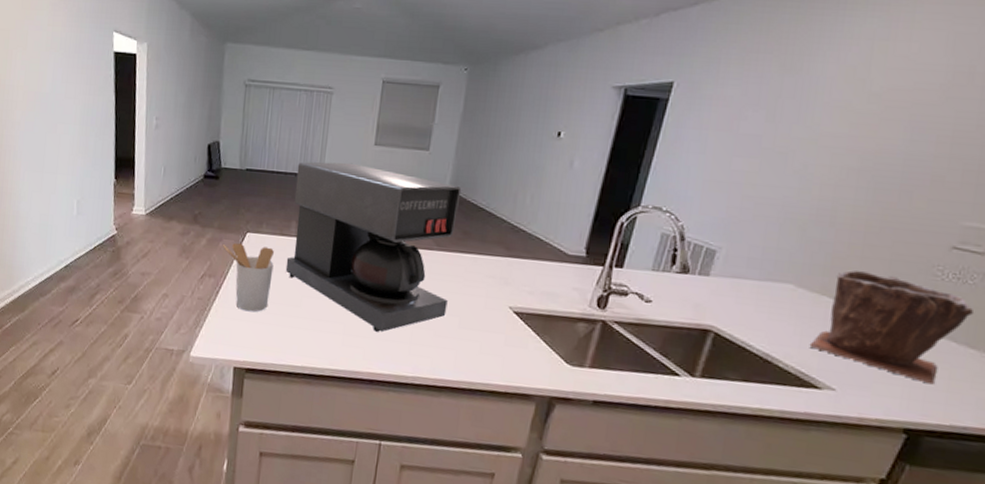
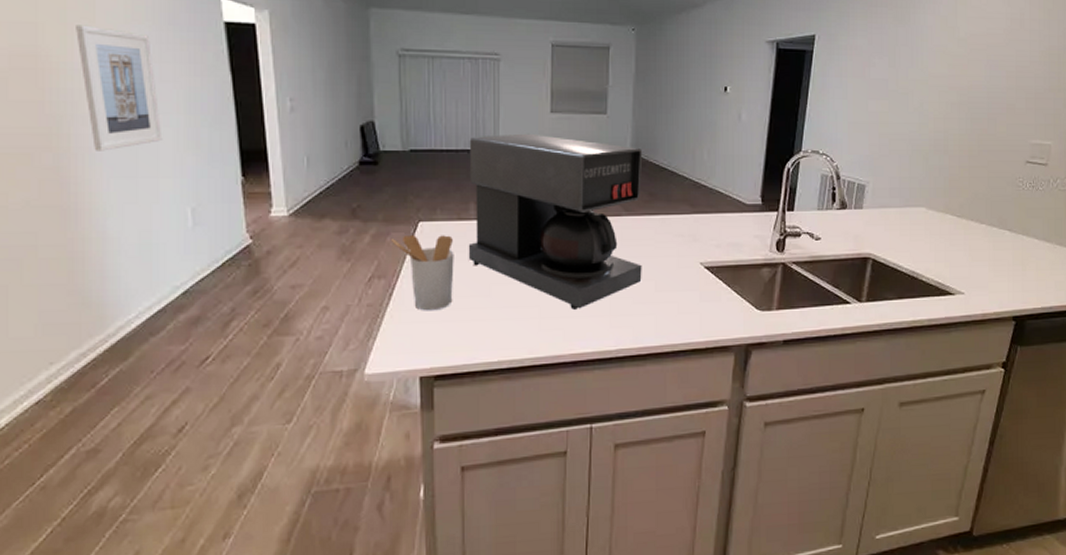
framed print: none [13,51,63,150] -> present [76,24,163,151]
plant pot: present [809,269,975,385] -> none [942,188,1046,276]

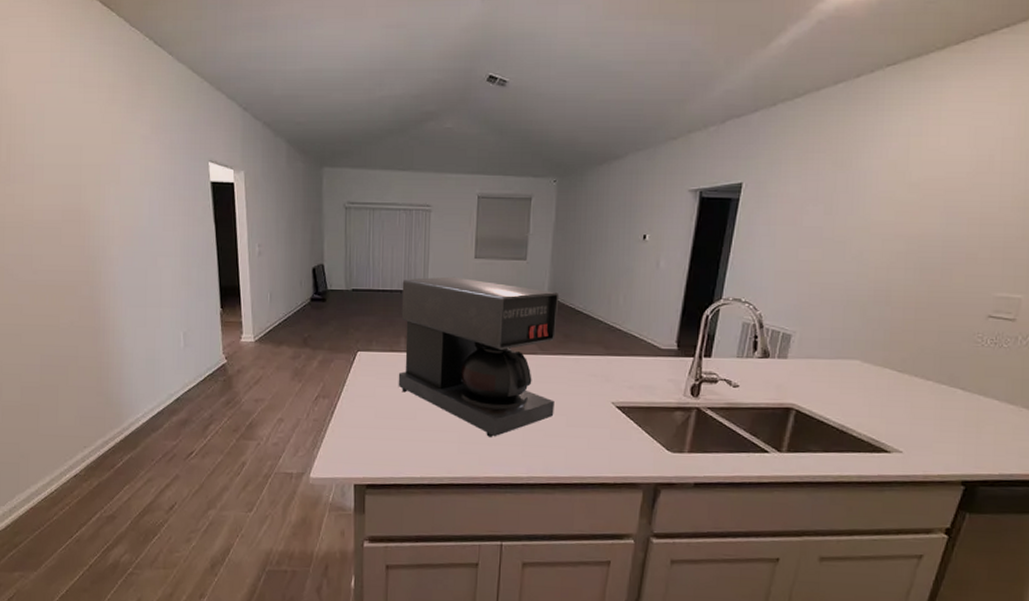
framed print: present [76,24,163,151] -> none [106,186,164,285]
utensil holder: present [390,234,454,311] -> none [334,362,386,429]

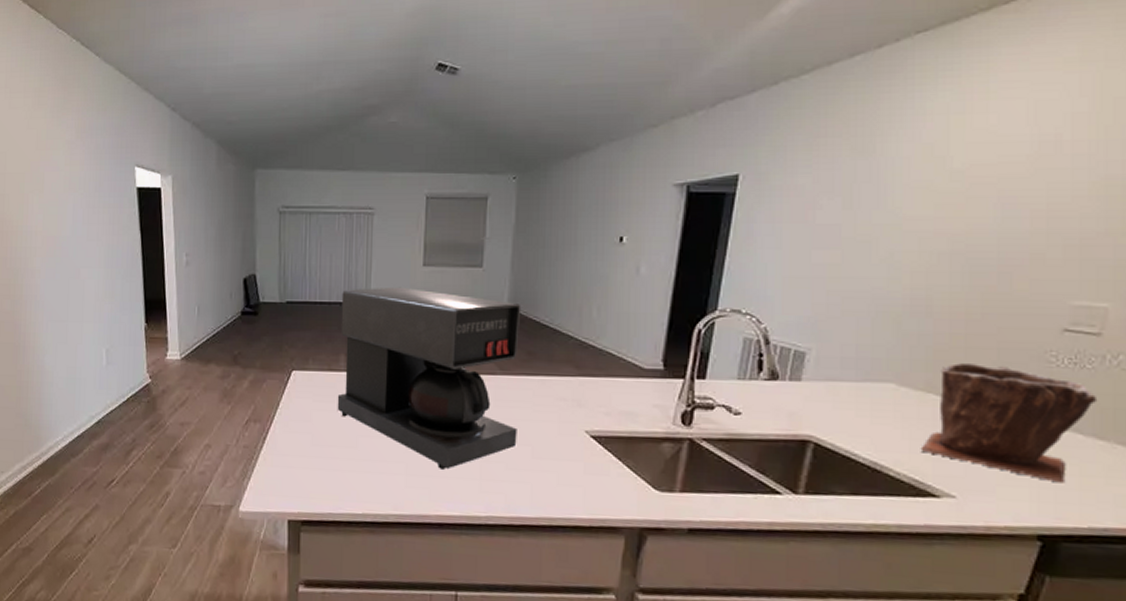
plant pot: none [877,342,1011,440] -> present [920,362,1098,484]

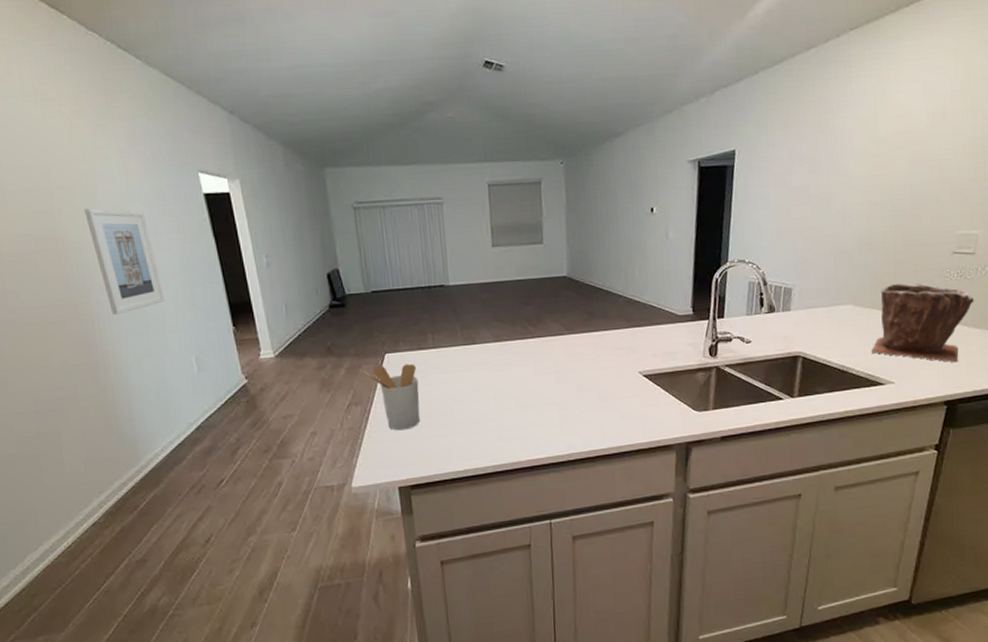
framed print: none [30,194,87,299] -> present [84,208,165,315]
utensil holder: none [266,382,324,458] -> present [362,363,421,431]
coffee maker: present [337,287,521,470] -> none [422,267,586,421]

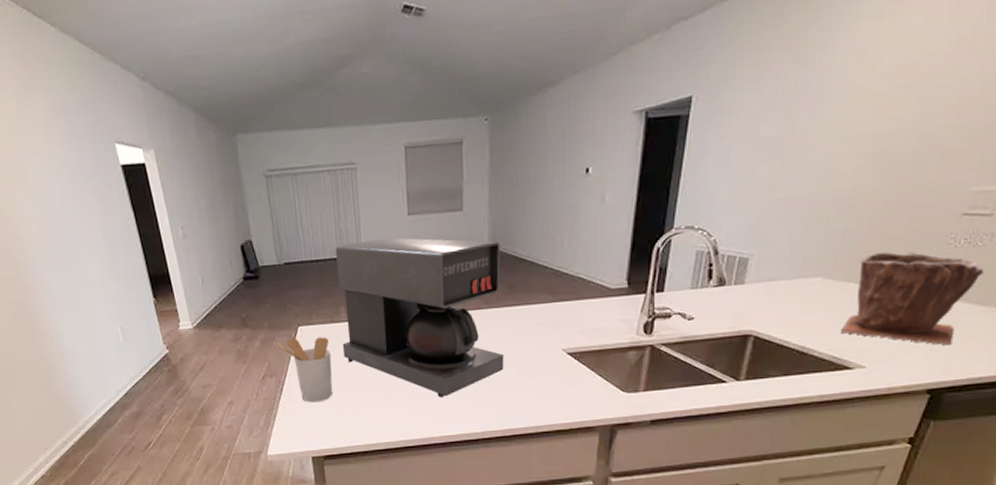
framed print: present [84,208,165,315] -> none [14,182,91,286]
coffee maker: none [422,267,586,421] -> present [335,237,504,397]

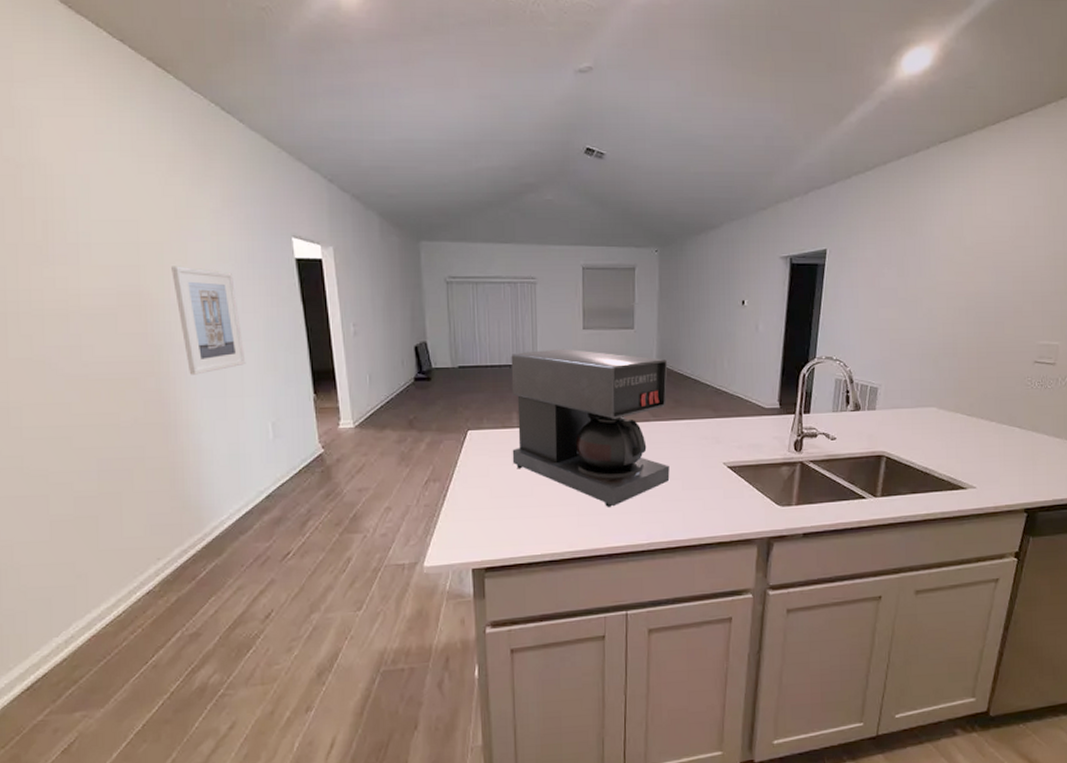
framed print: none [14,182,91,286] -> present [171,266,246,375]
utensil holder: present [276,337,333,403] -> none [443,442,500,510]
plant pot: present [840,251,985,346] -> none [953,388,1055,471]

